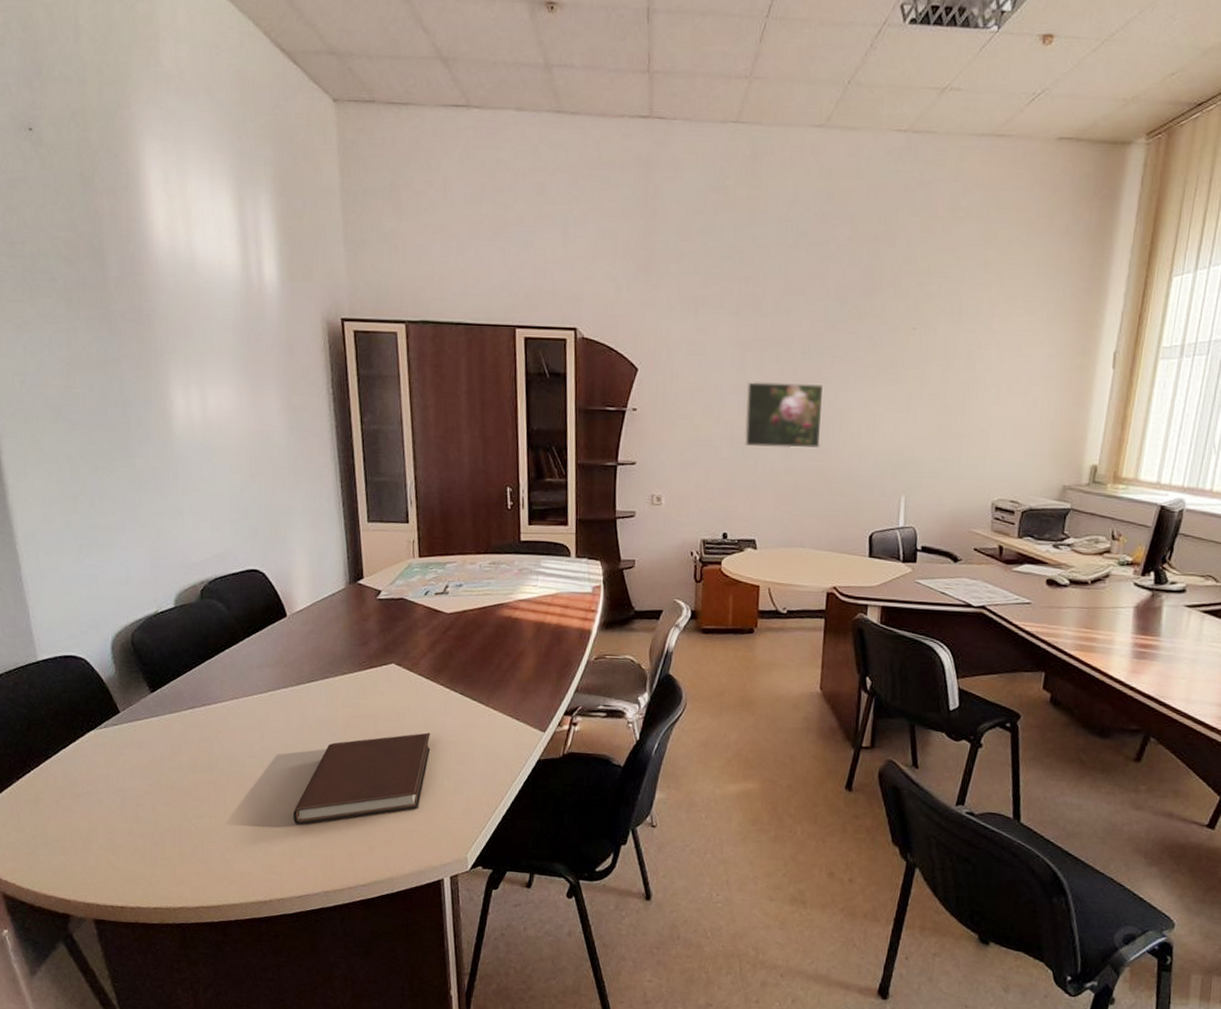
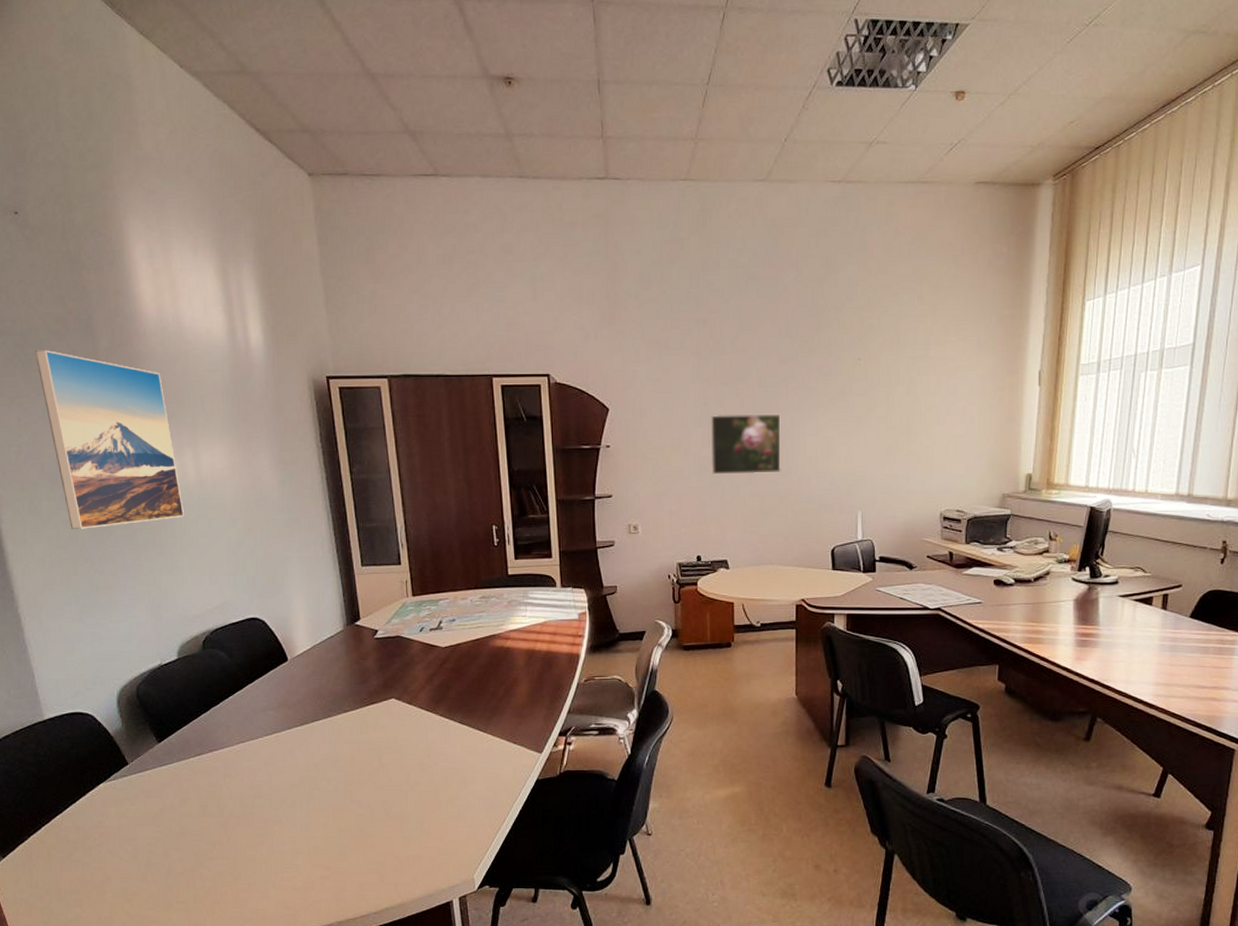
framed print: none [43,274,188,466] -> present [34,349,184,529]
notebook: present [293,732,431,825] -> none [304,762,434,859]

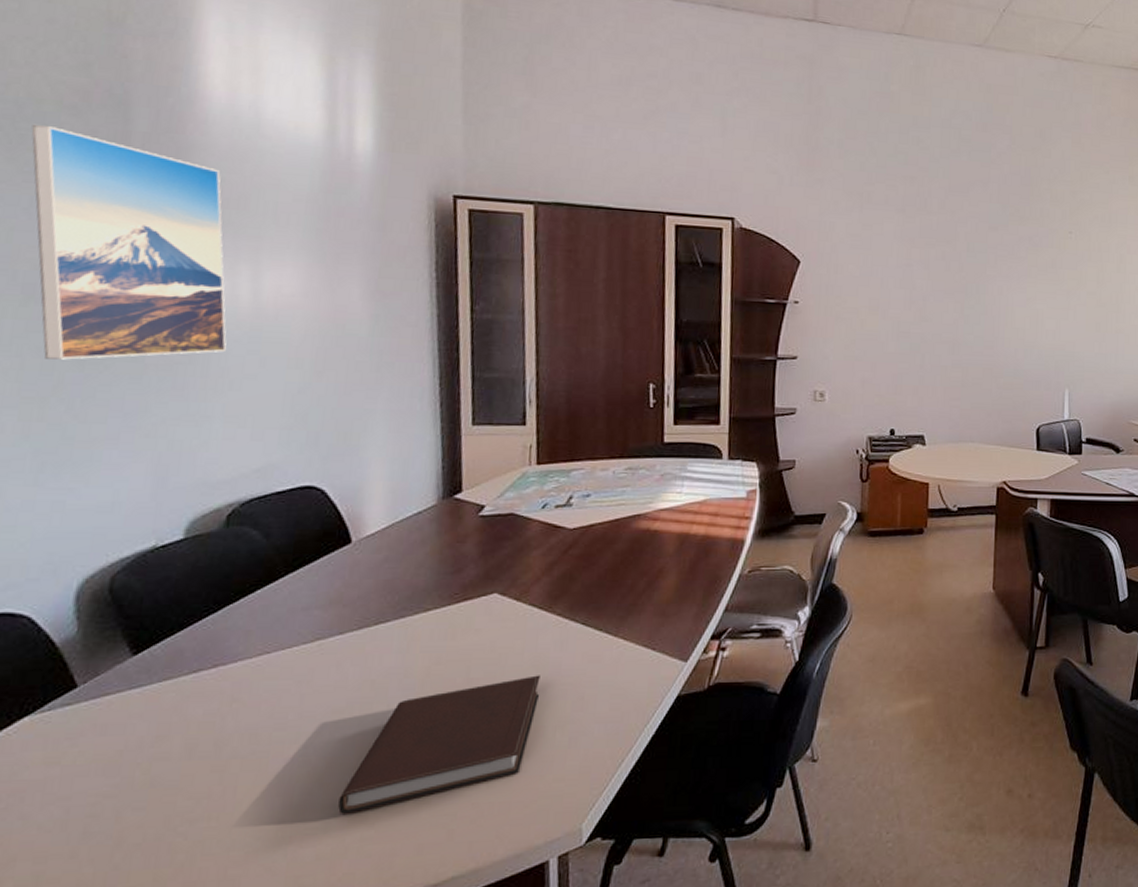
notebook: none [304,762,434,859] -> present [338,675,540,814]
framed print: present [710,414,782,475] -> none [910,276,989,344]

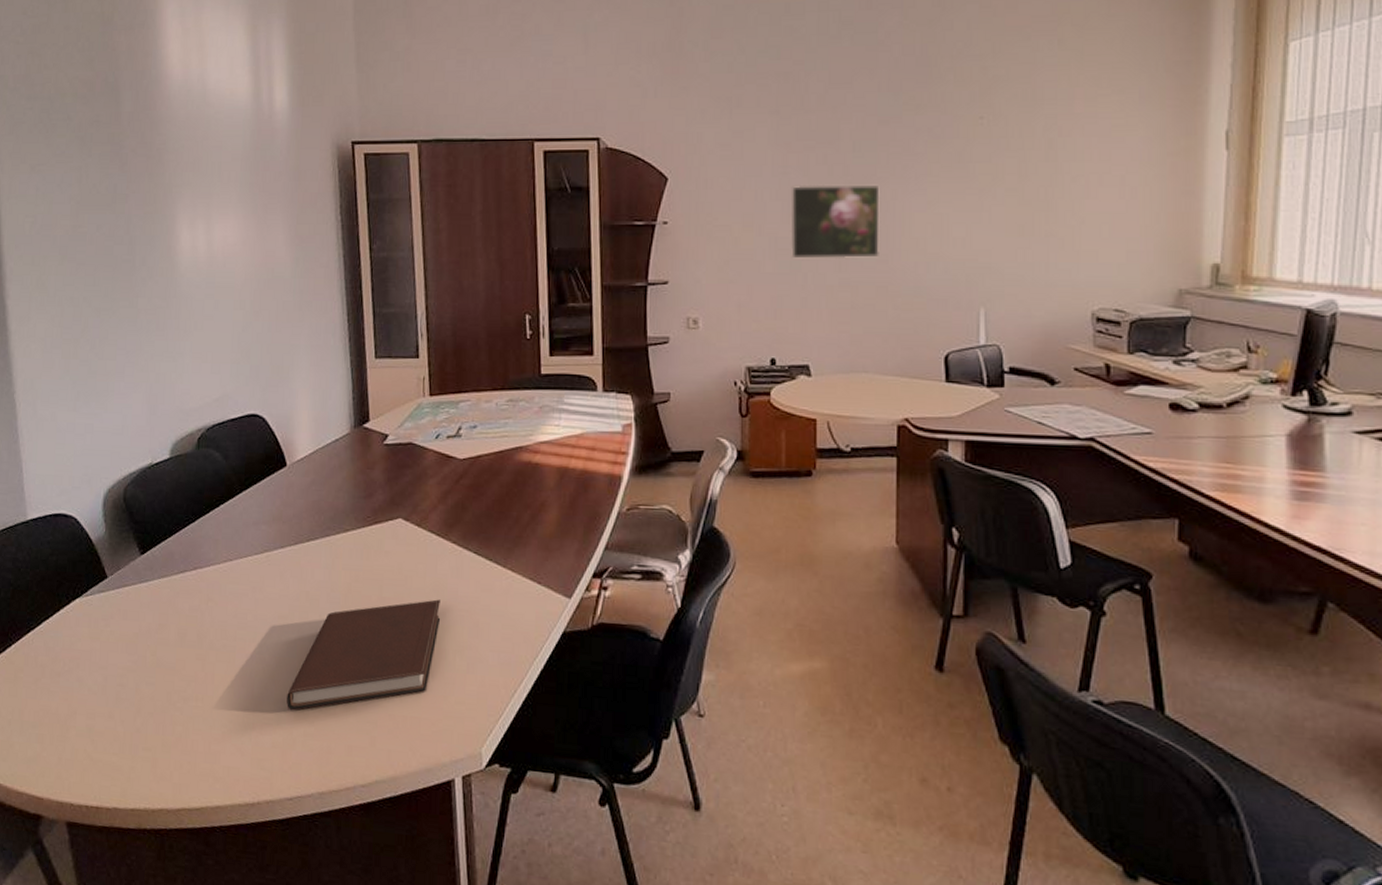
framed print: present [31,123,227,360] -> none [59,114,191,308]
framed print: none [910,276,989,344] -> present [790,184,881,259]

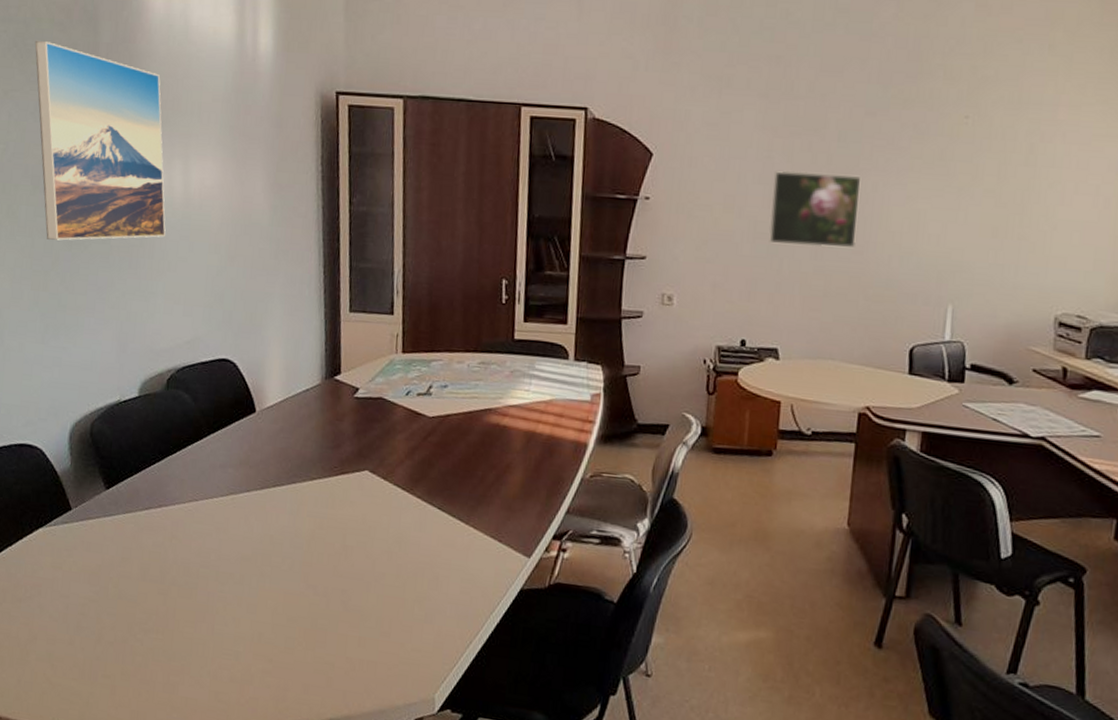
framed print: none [59,114,191,308] -> present [35,40,166,241]
notebook: present [287,599,441,710] -> none [246,550,402,648]

